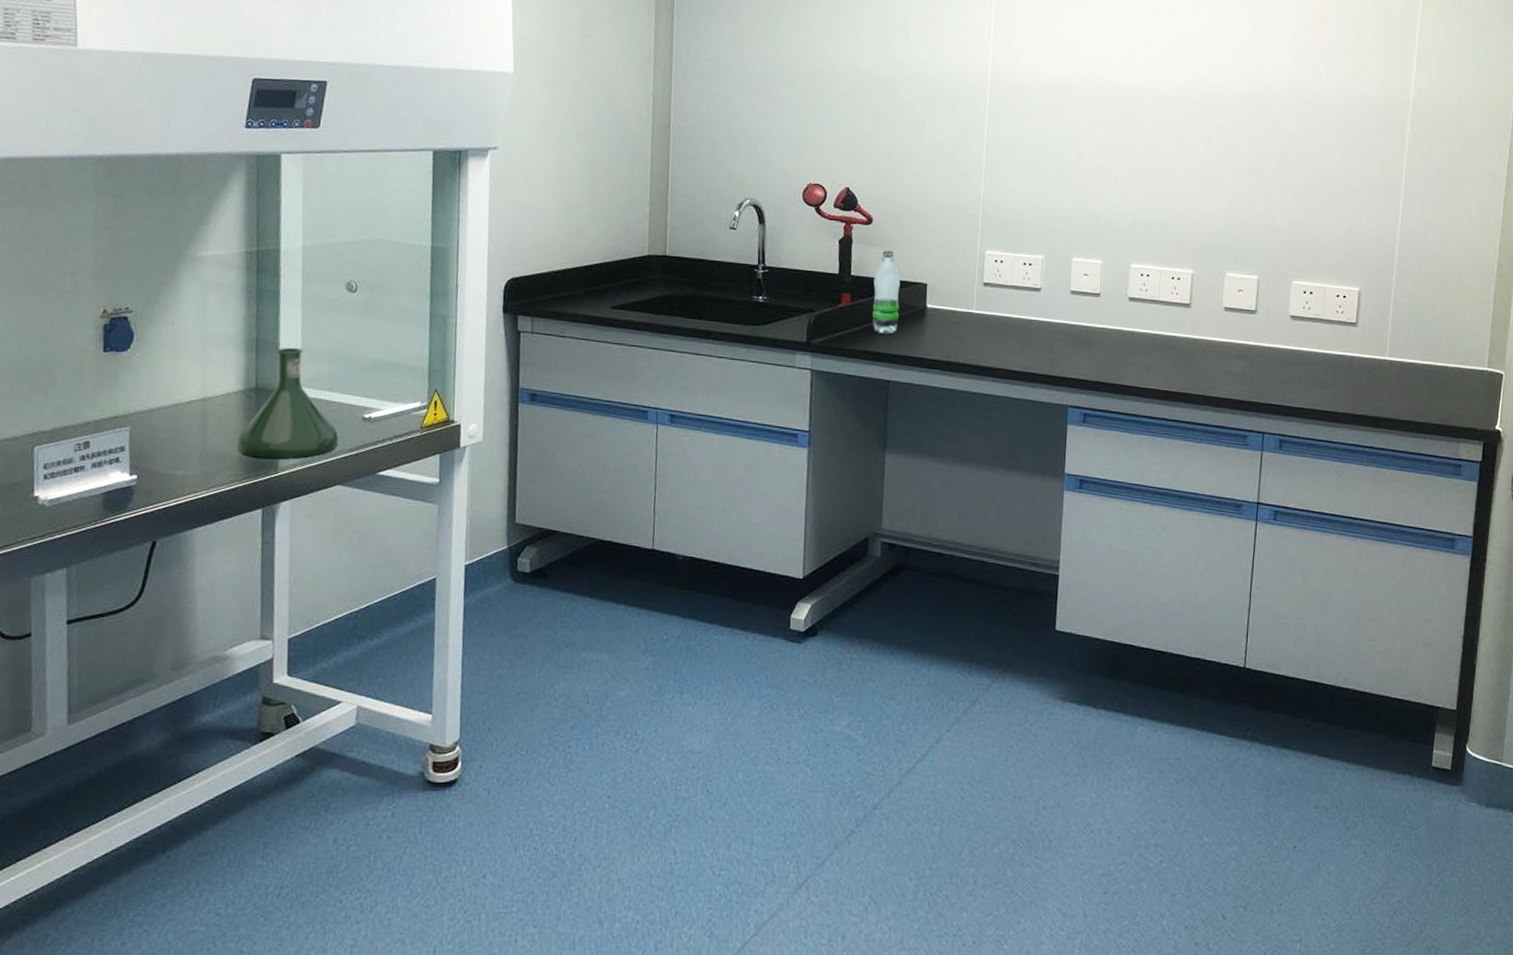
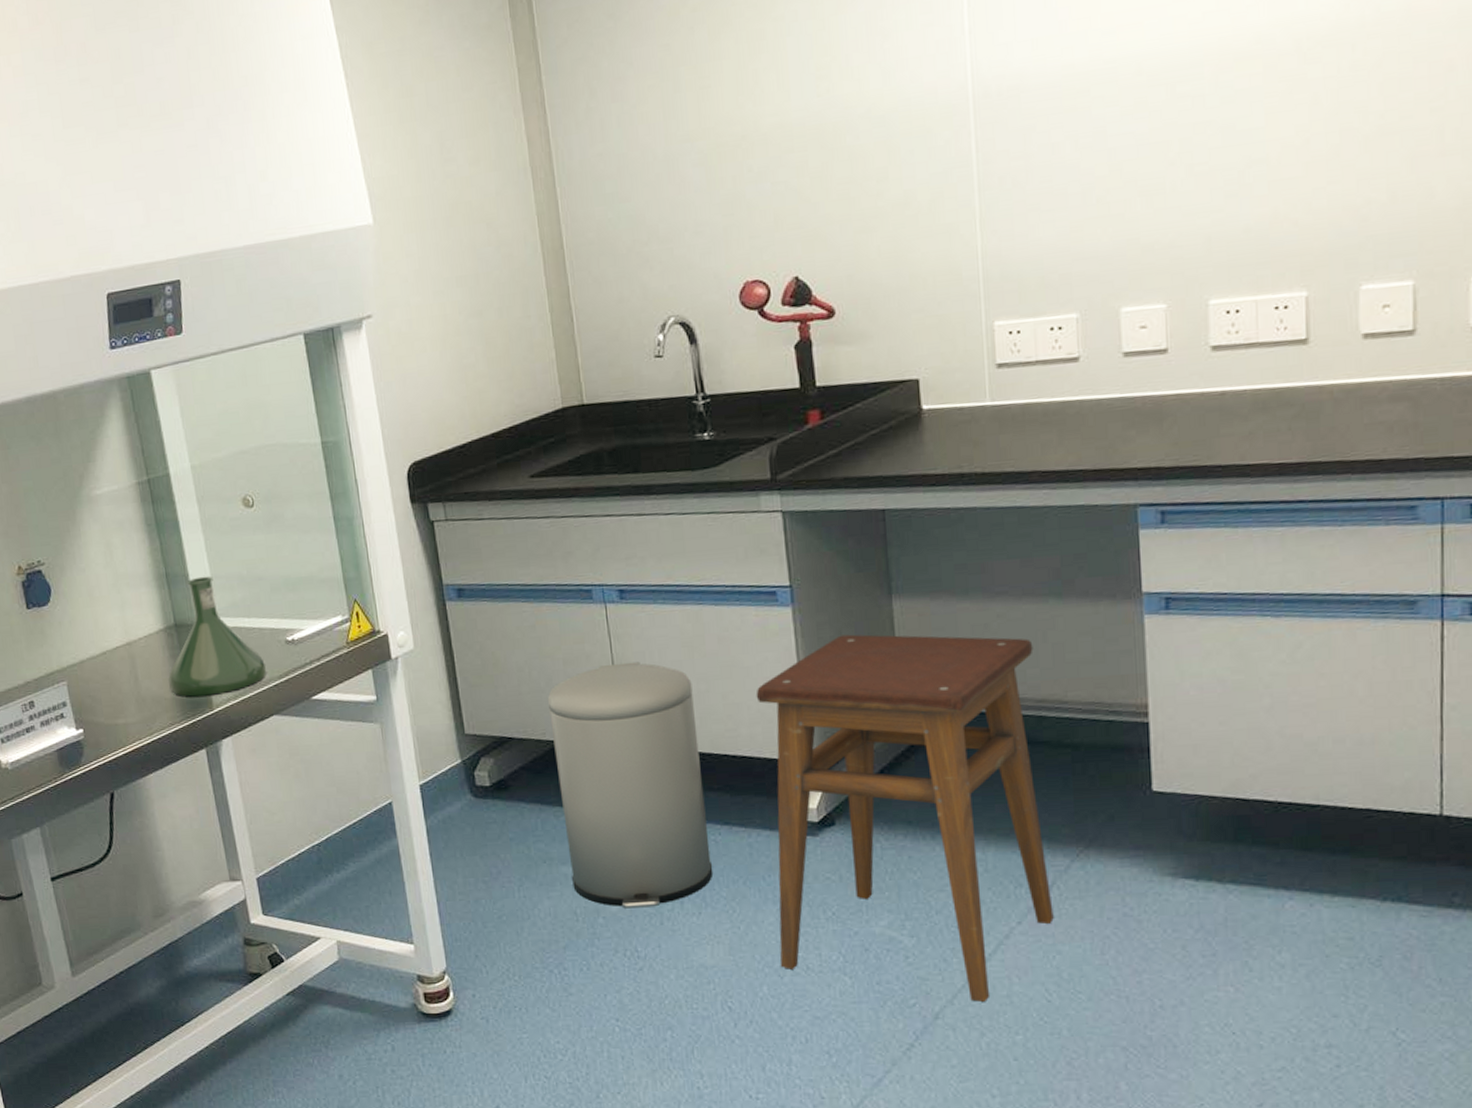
pedal bin: none [589,477,719,695] -> present [547,661,713,909]
stool: none [755,477,984,796] -> present [756,634,1054,1002]
bottle: present [872,250,901,335] -> none [846,345,888,454]

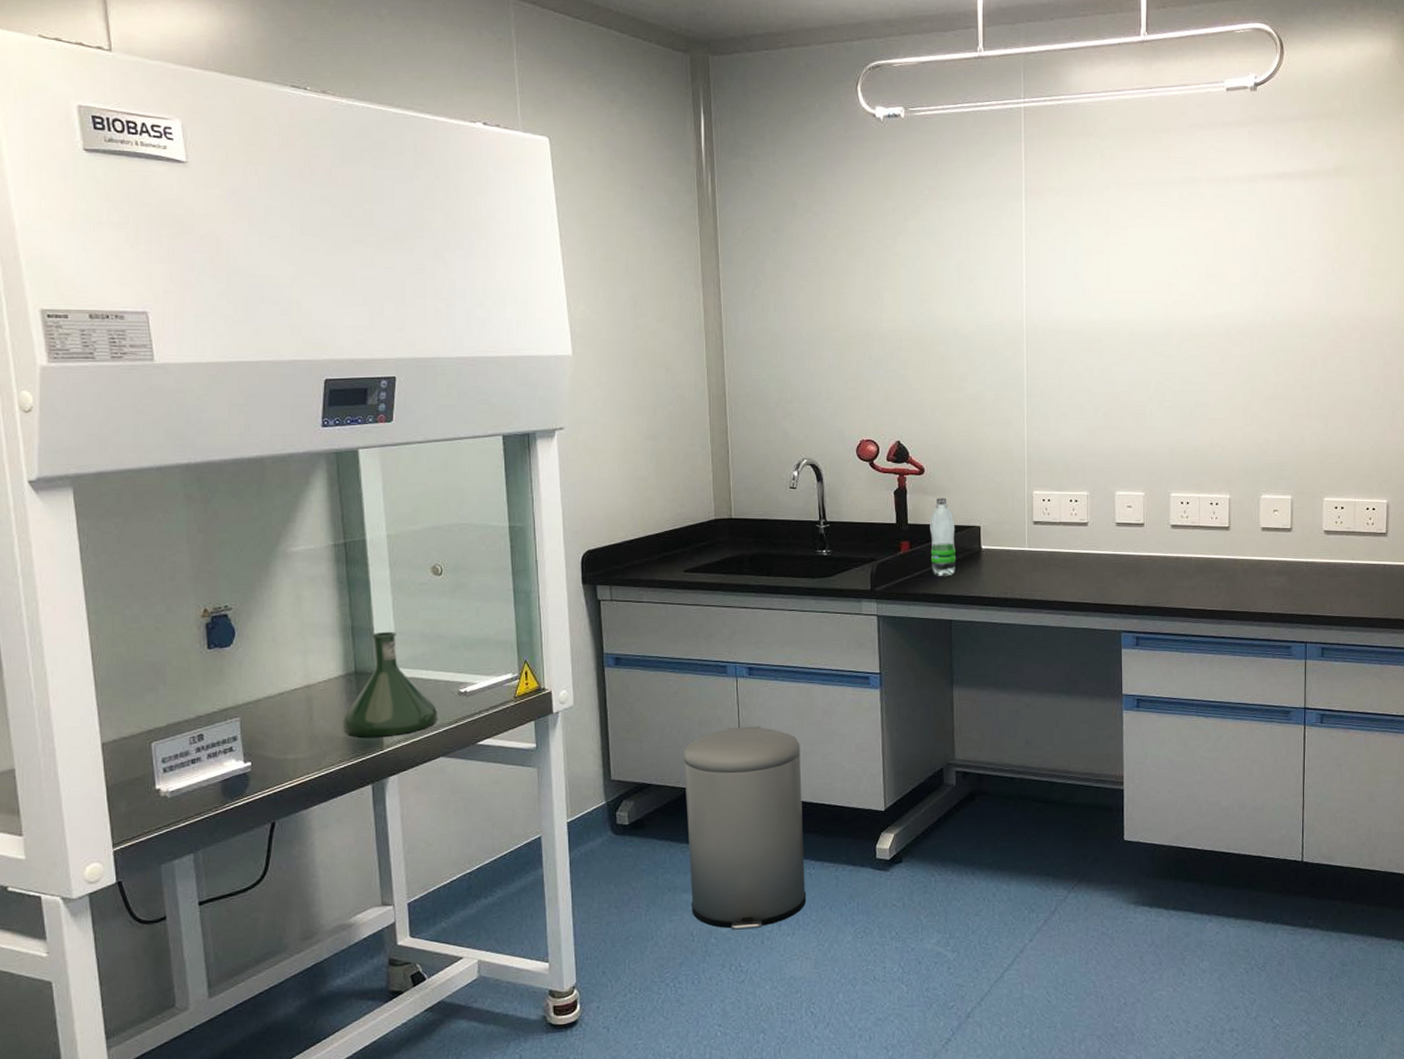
stool: present [756,634,1054,1002] -> none [849,713,1055,1003]
bottle: none [846,345,888,454] -> present [930,497,957,577]

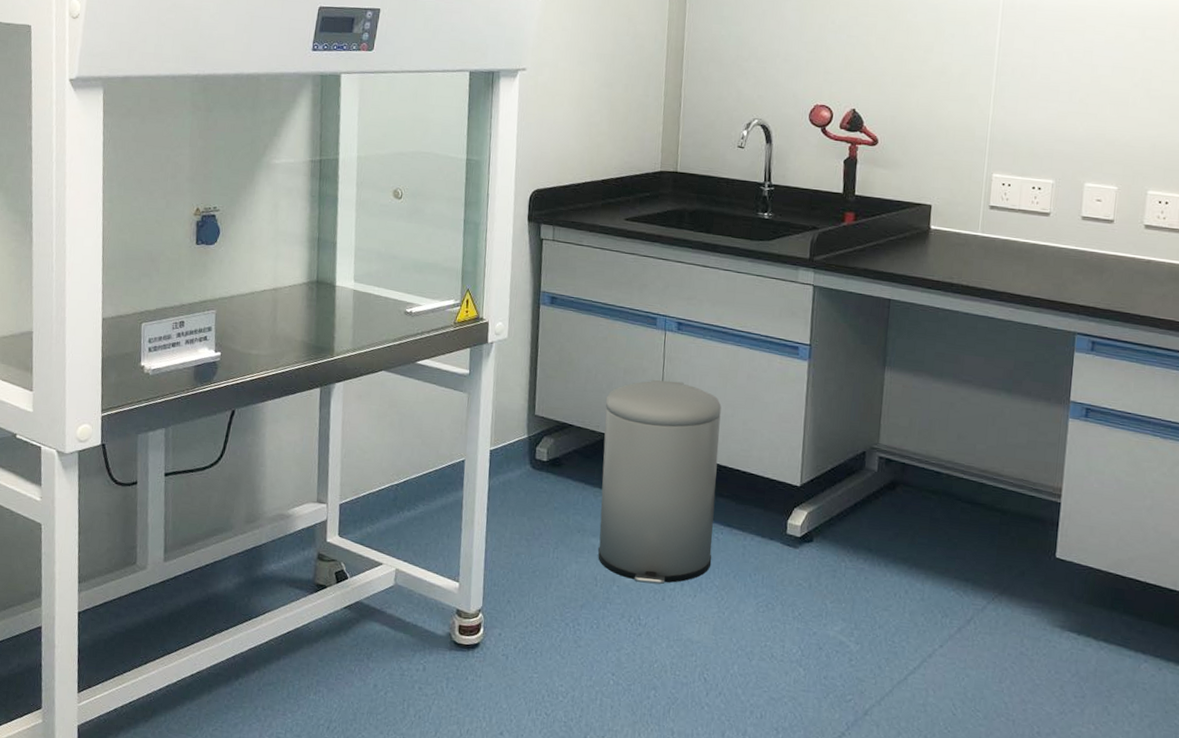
flask: present [343,631,437,737] -> none [301,246,384,345]
bottle: present [930,497,957,577] -> none [875,171,905,254]

